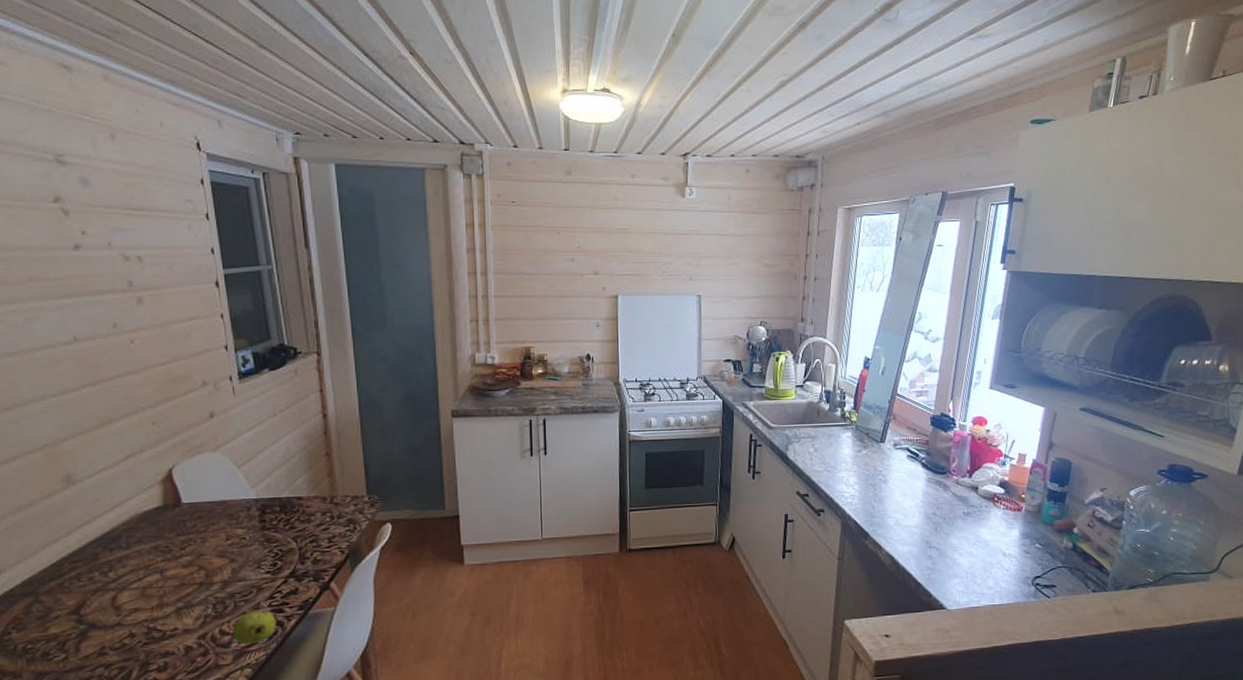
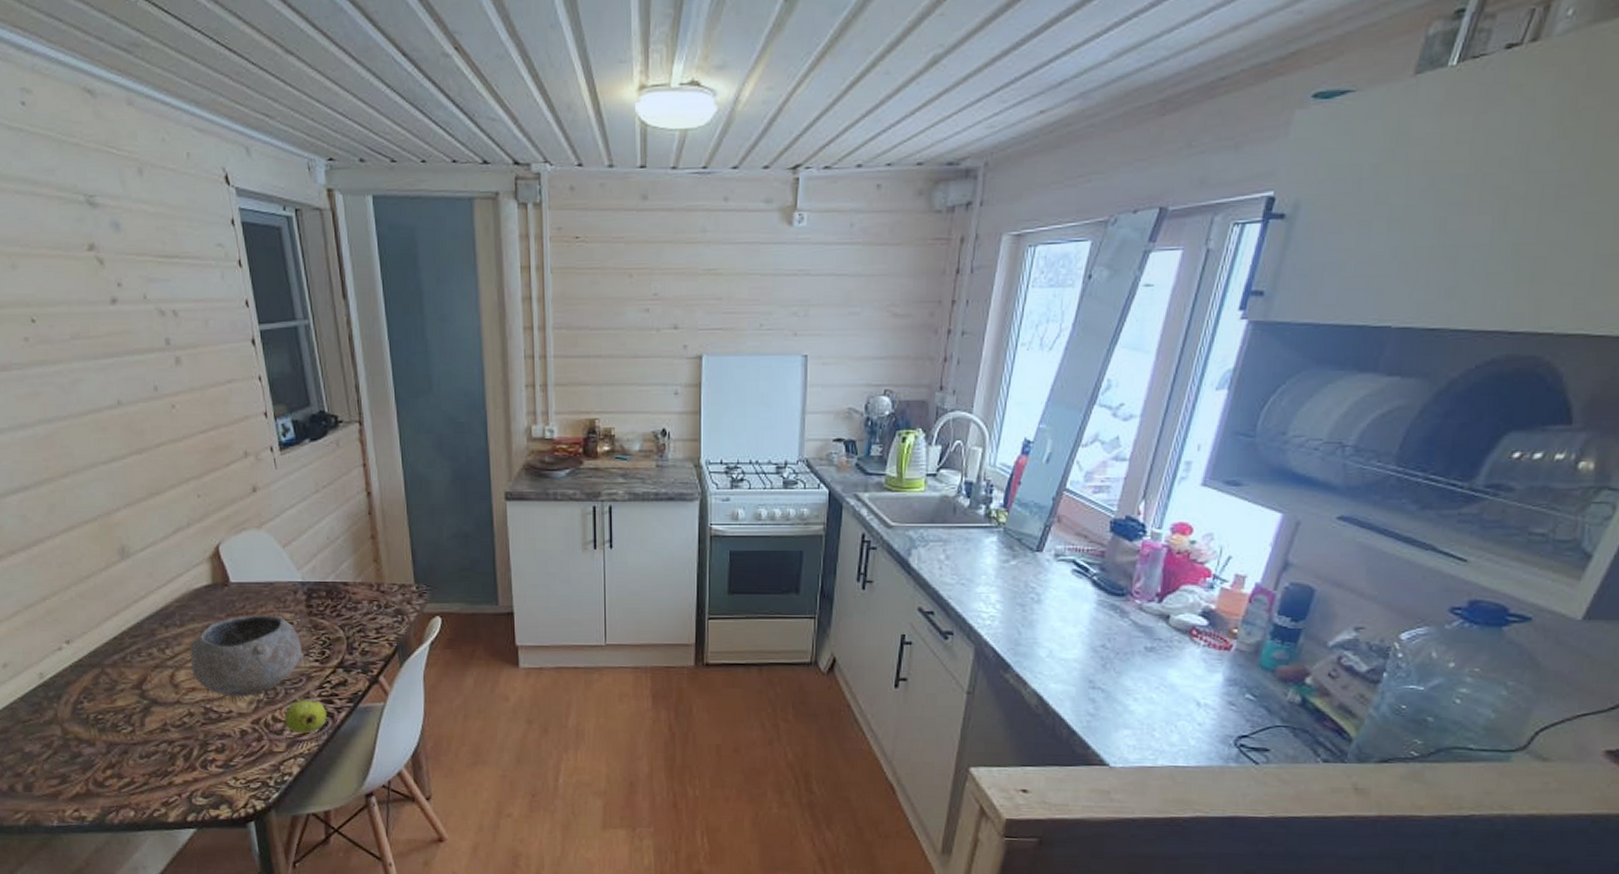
bowl: none [135,531,255,614] -> present [190,615,304,697]

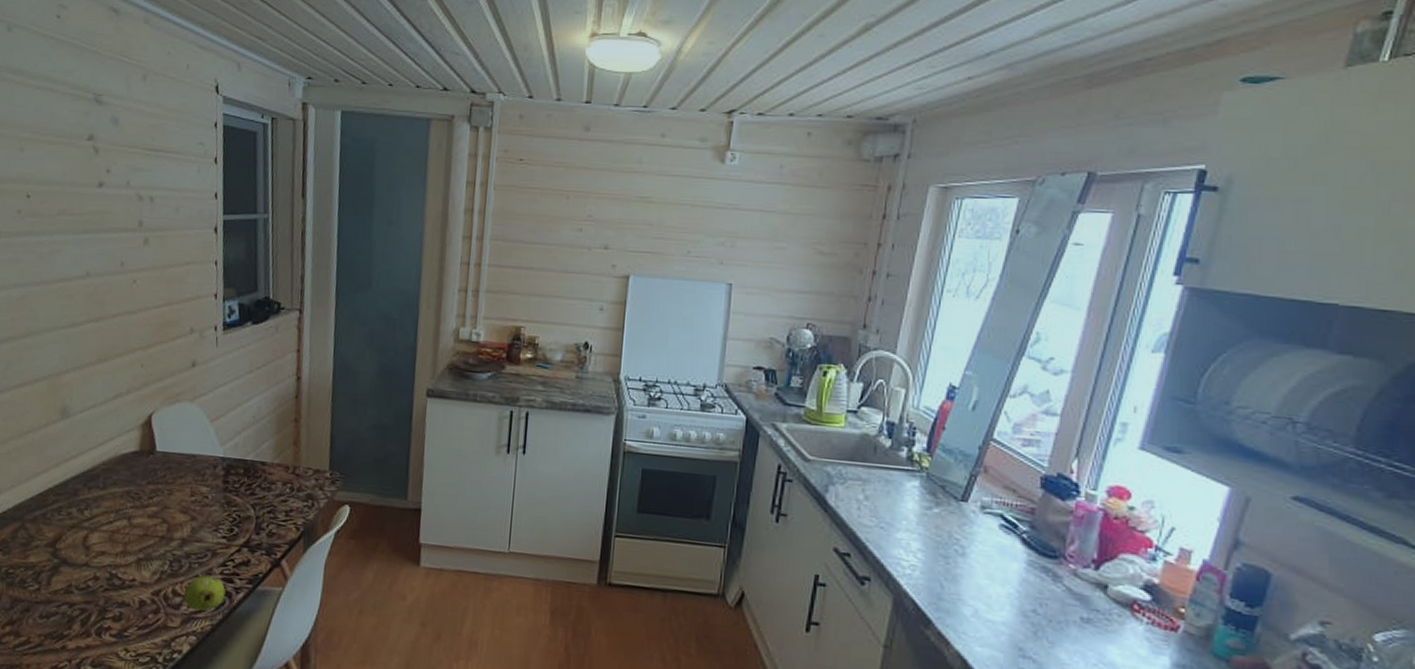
bowl: present [190,615,304,697] -> none [104,485,213,566]

